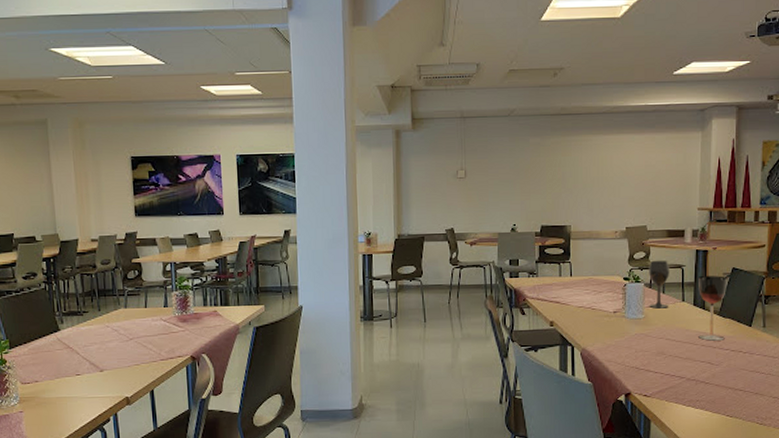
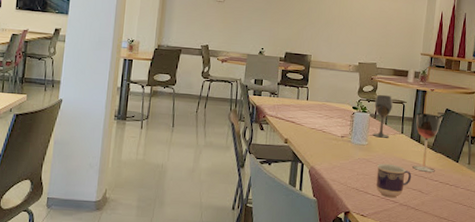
cup: none [658,336,698,374] -> present [376,163,412,198]

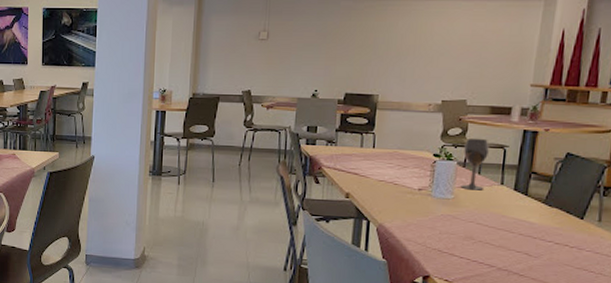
cup: present [376,163,412,198] -> none [464,220,515,262]
wineglass: present [412,113,441,172] -> none [516,159,558,231]

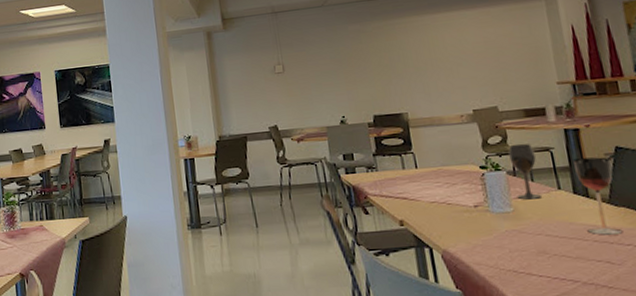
wineglass: none [516,159,558,231] -> present [573,157,623,235]

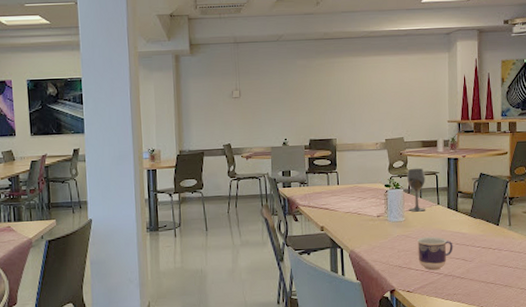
cup: none [535,231,591,277] -> present [417,236,453,271]
wineglass: present [573,157,623,235] -> none [451,180,476,240]

